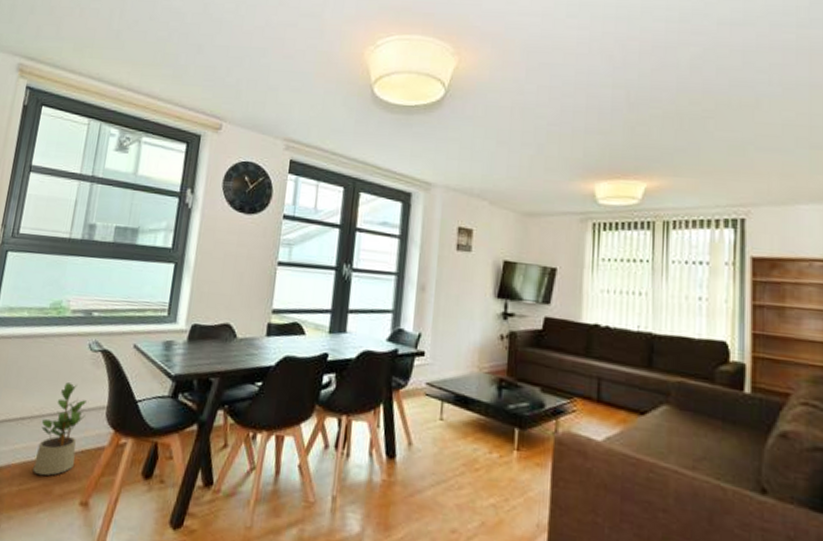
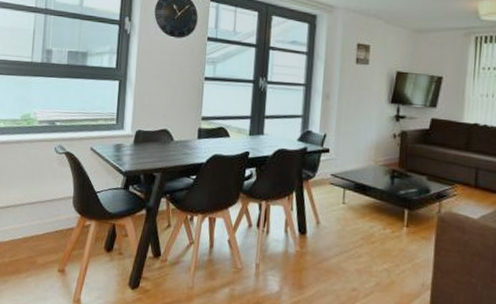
potted plant: present [33,382,86,476] -> none [20,178,57,250]

